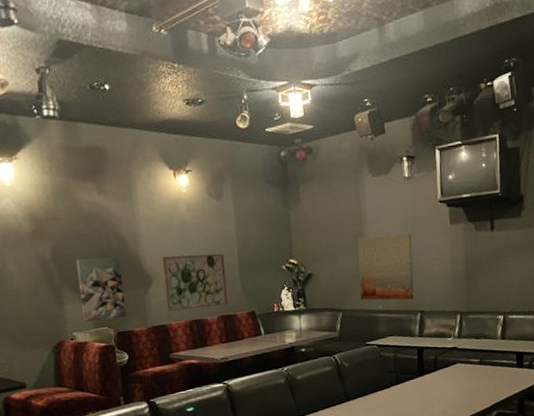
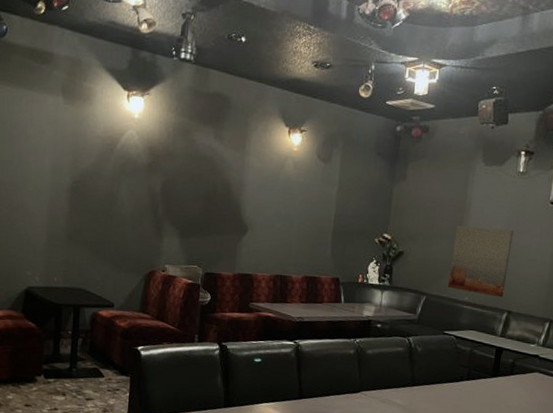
wall art: present [76,257,127,322] -> none [177,198,222,259]
wall art: present [162,253,228,312] -> none [256,209,321,266]

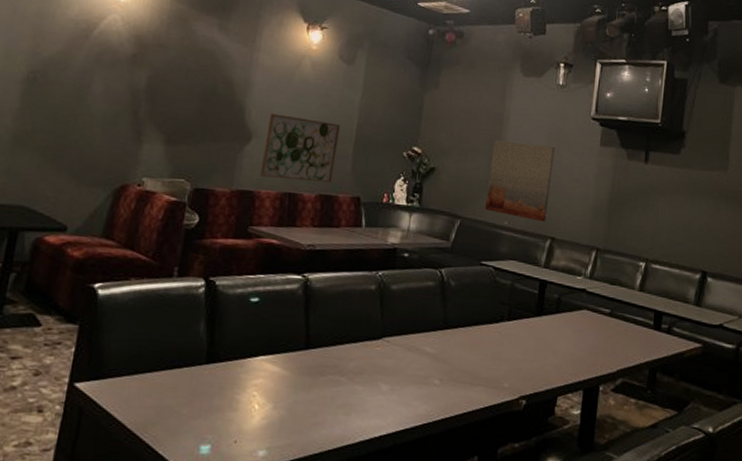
wall art: none [256,209,321,266] -> present [259,113,341,182]

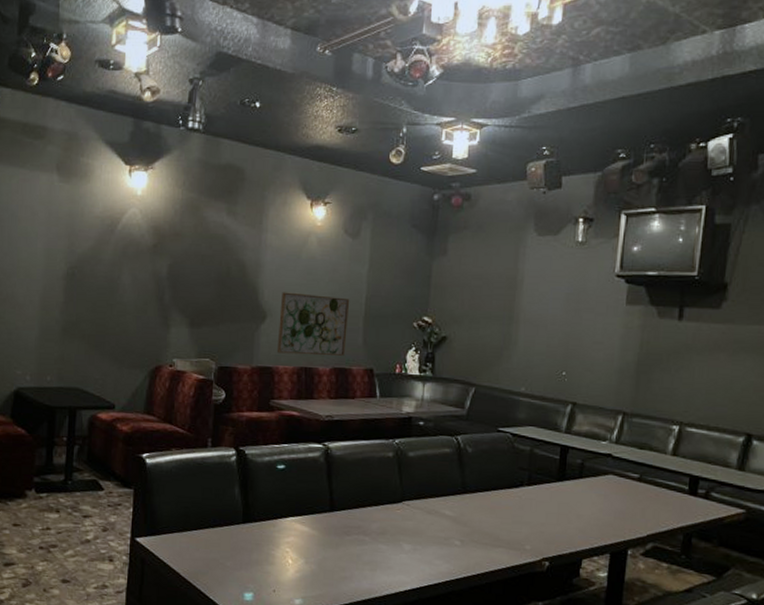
wall art: present [485,140,555,222] -> none [500,305,575,387]

